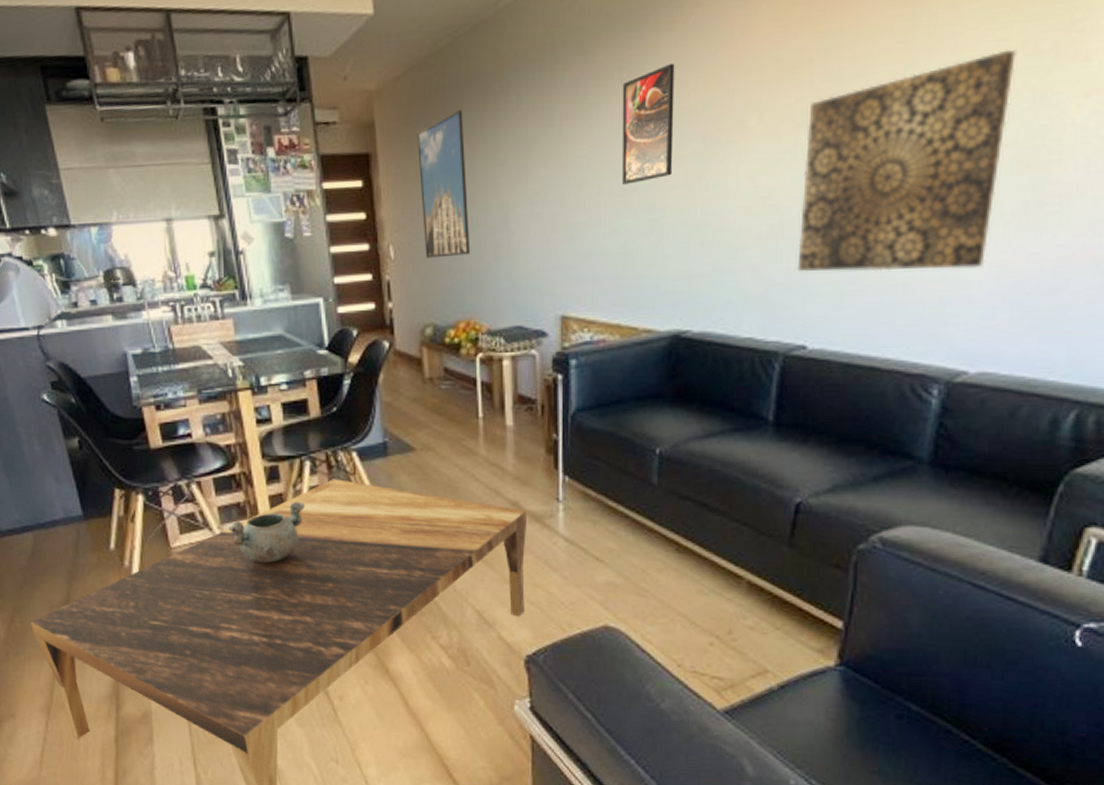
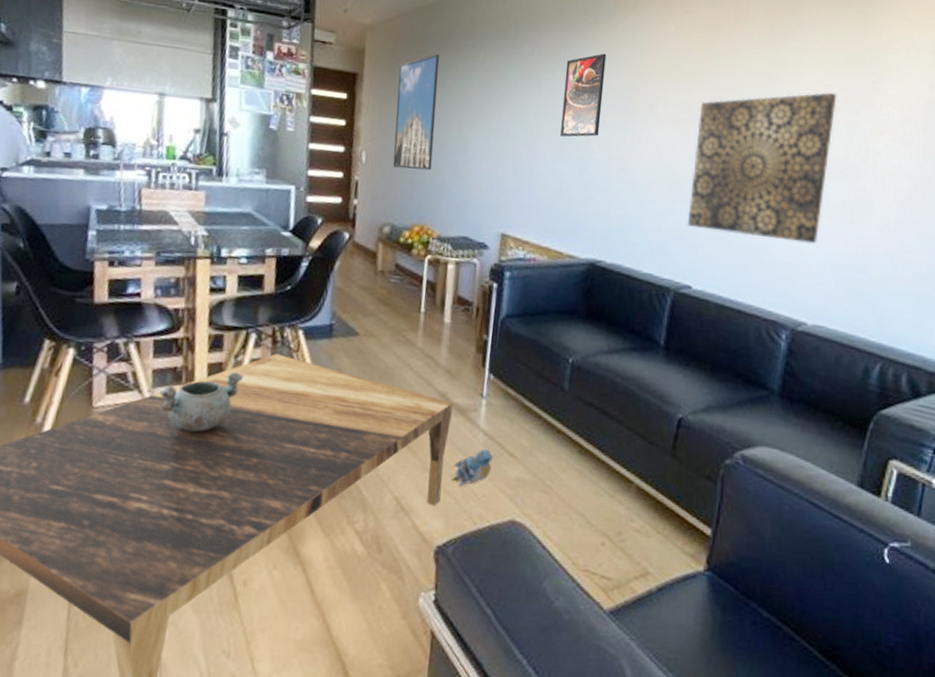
plush toy: none [535,556,579,596] -> present [452,449,494,487]

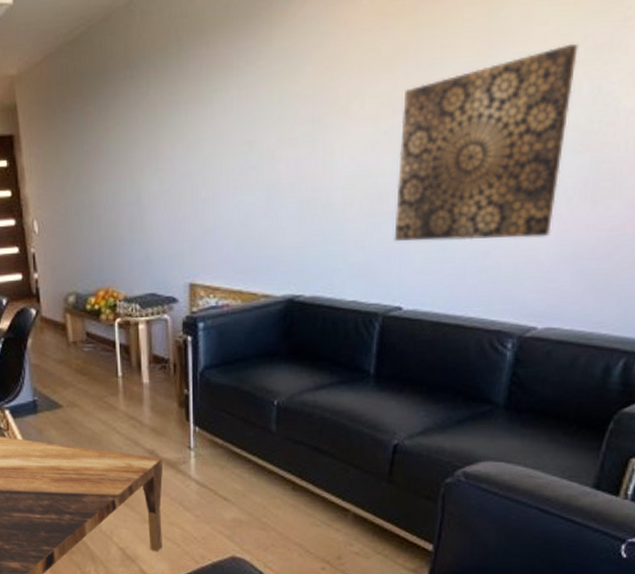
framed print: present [392,54,440,171] -> none [55,94,108,232]
plush toy: present [452,449,494,487] -> none [171,497,209,533]
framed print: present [560,53,607,137] -> none [240,53,287,164]

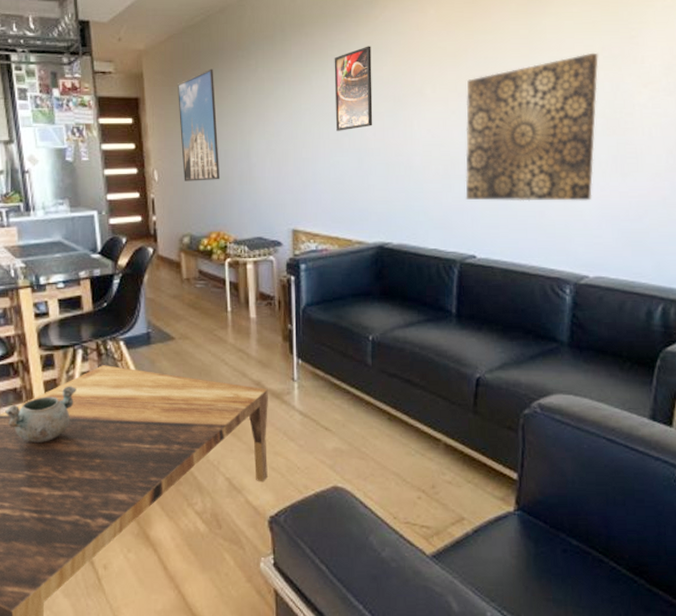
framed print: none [55,94,108,232] -> present [177,68,221,181]
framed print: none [240,53,287,164] -> present [334,46,373,131]

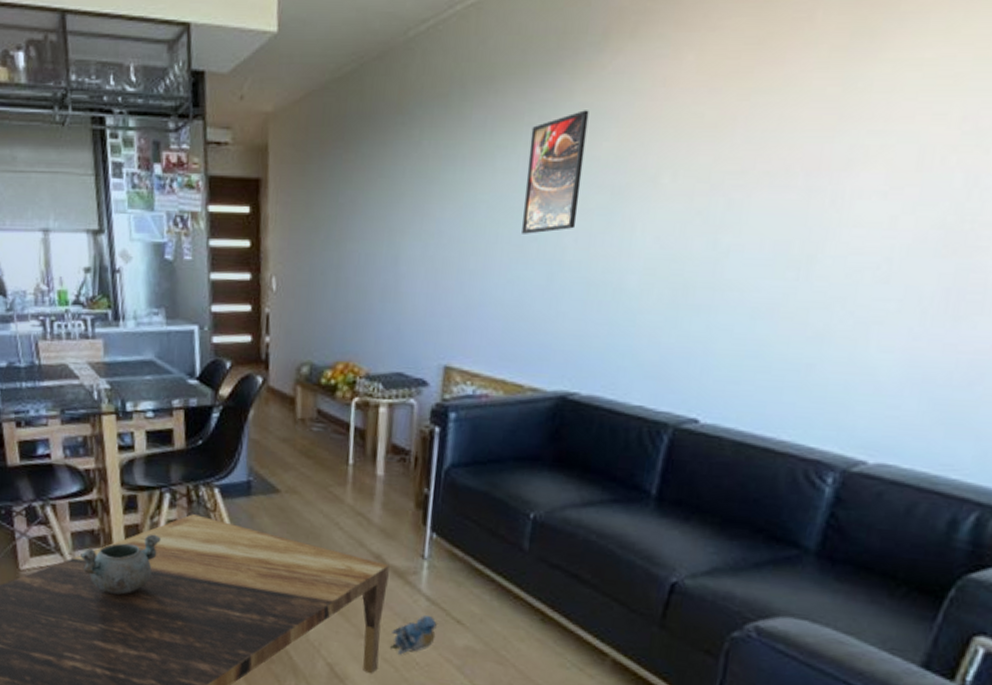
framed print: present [177,68,221,181] -> none [308,140,361,294]
plush toy: none [276,427,311,463] -> present [390,615,438,655]
wall art: present [465,52,599,201] -> none [697,125,955,354]

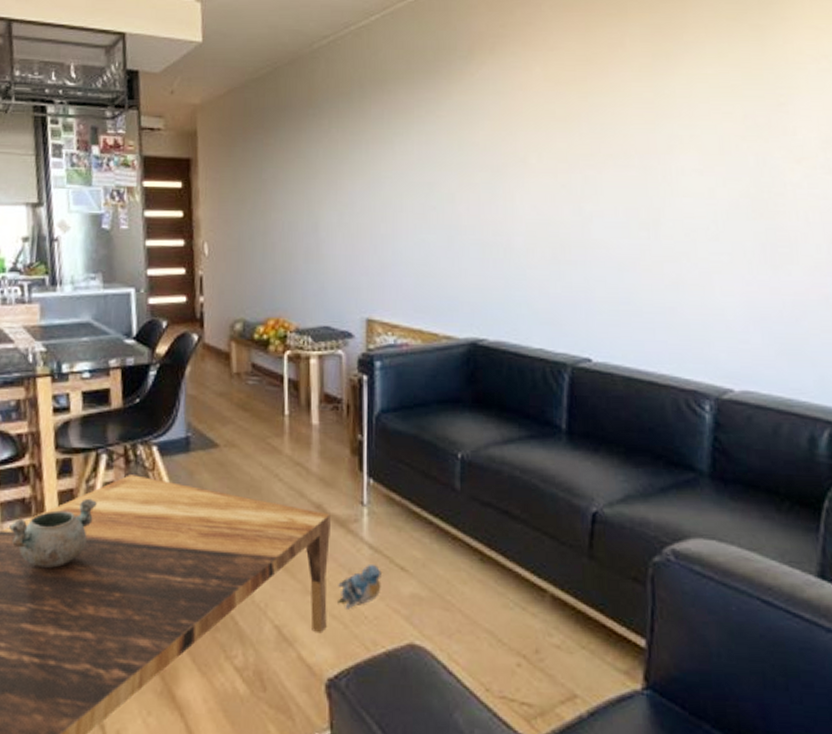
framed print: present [522,110,589,234] -> none [421,107,466,204]

